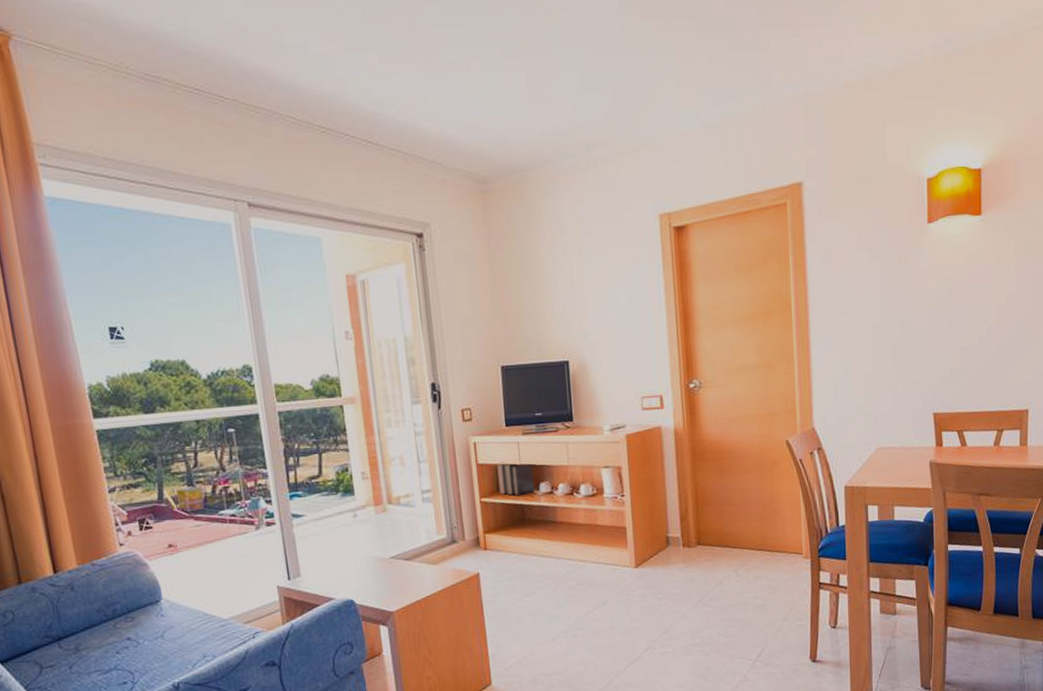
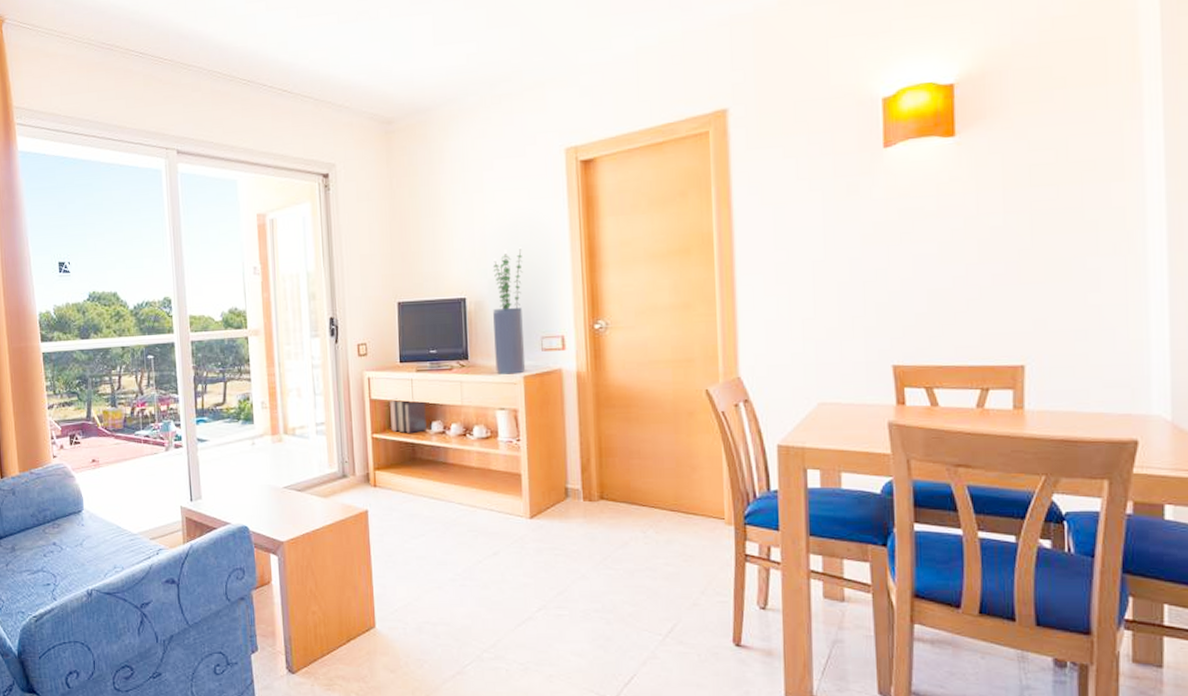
vase: none [594,312,628,434] -> present [492,248,526,375]

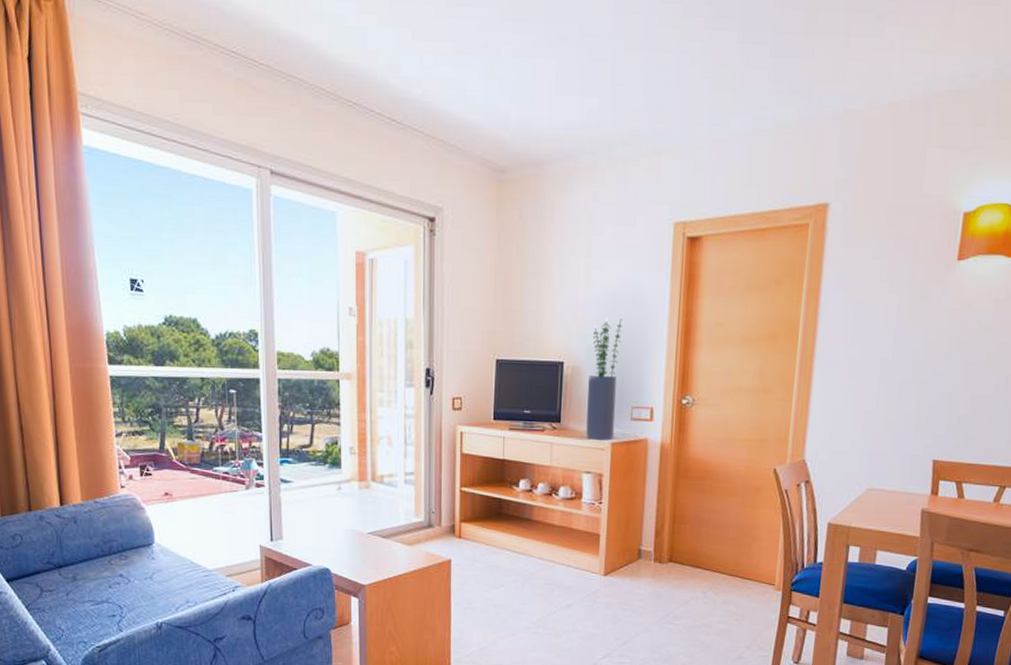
books: present [389,398,427,434] -> none [479,454,517,490]

